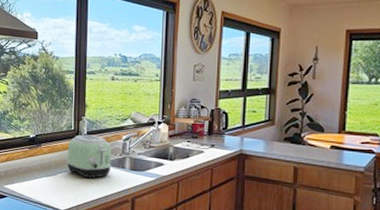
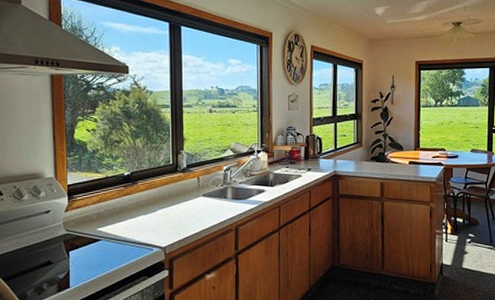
toaster: present [66,134,112,179] -> none [166,168,213,212]

